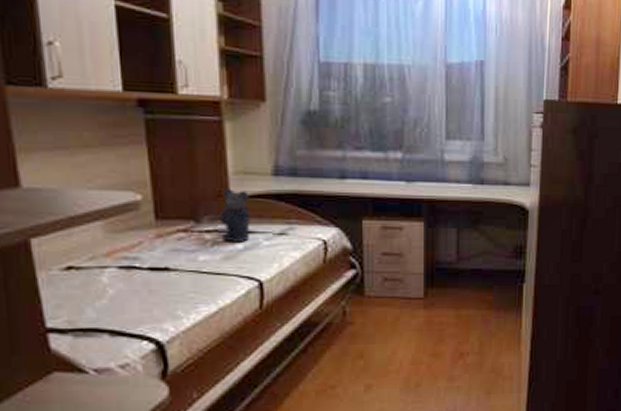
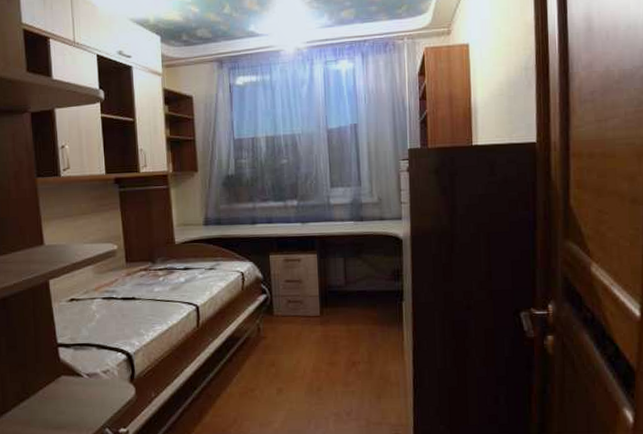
bear: present [218,189,251,242] -> none [167,237,189,277]

